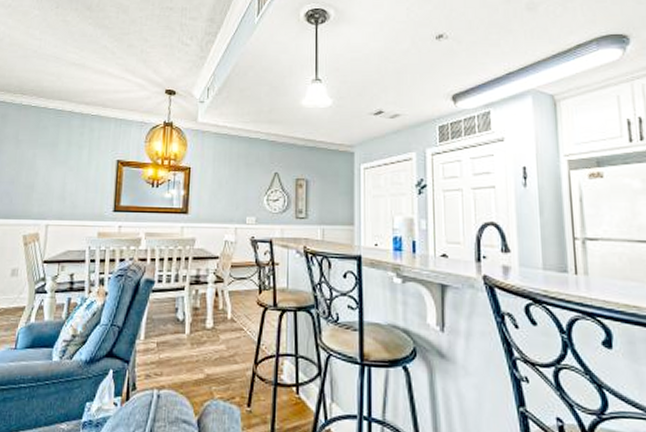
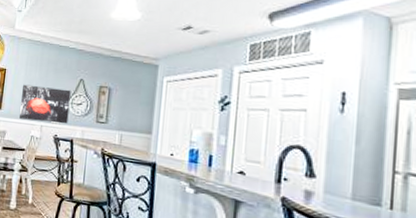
wall art: none [210,183,266,224] -> present [19,84,71,124]

